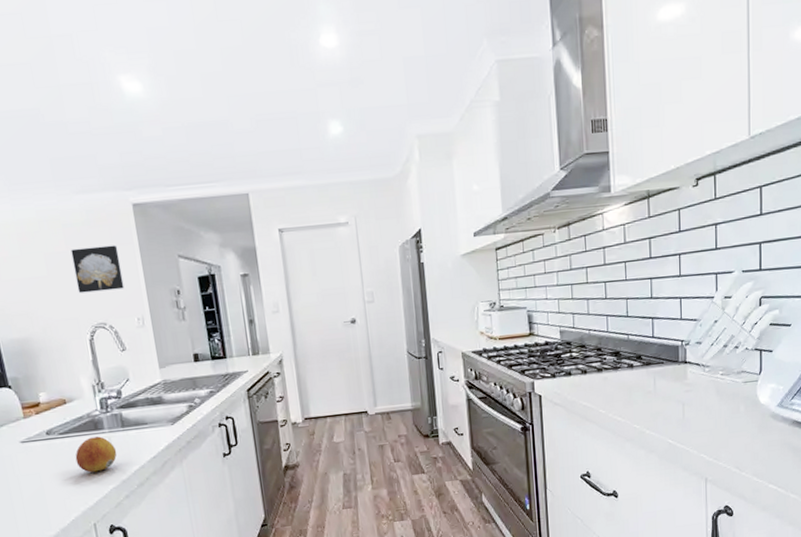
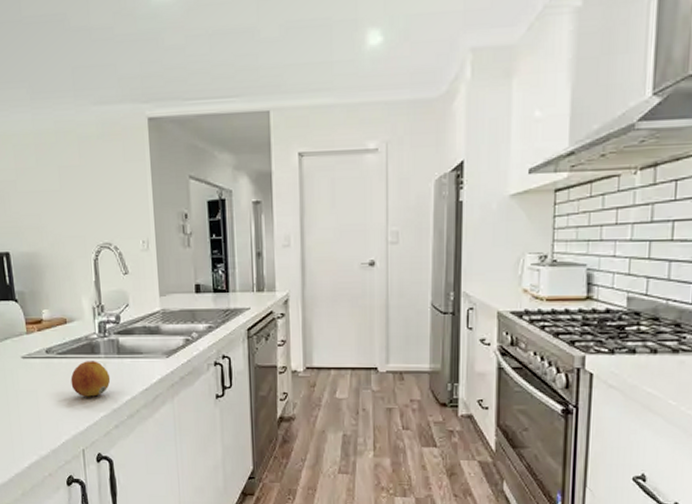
wall art: present [70,245,125,293] -> none [84,161,133,210]

